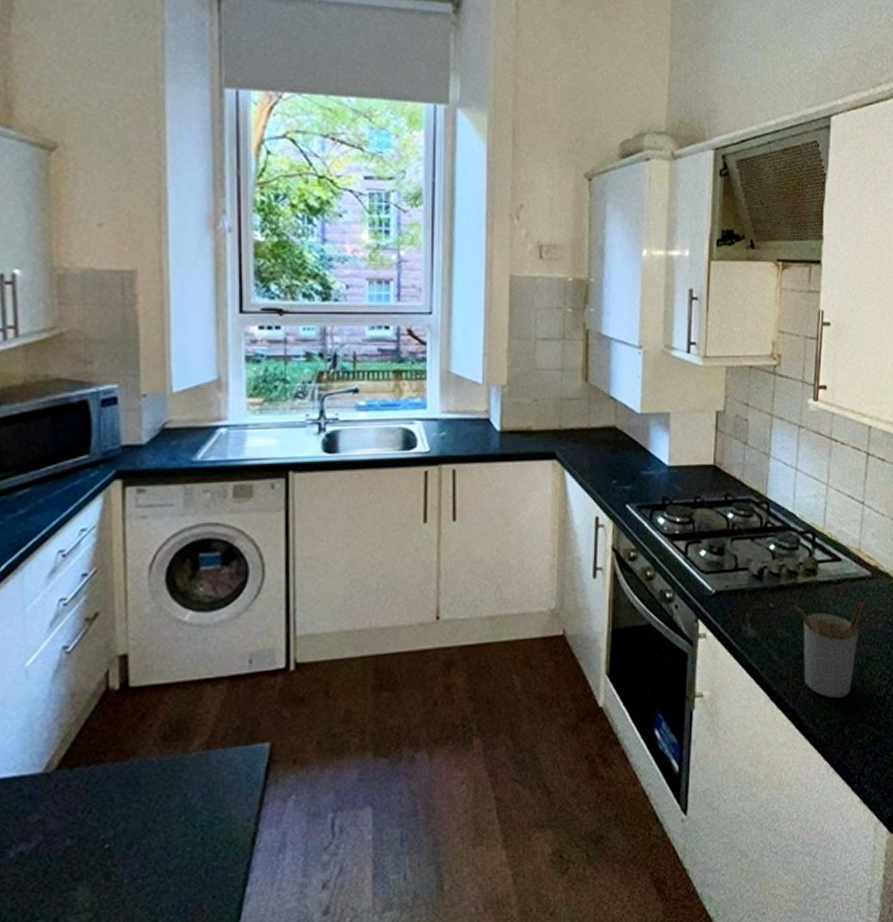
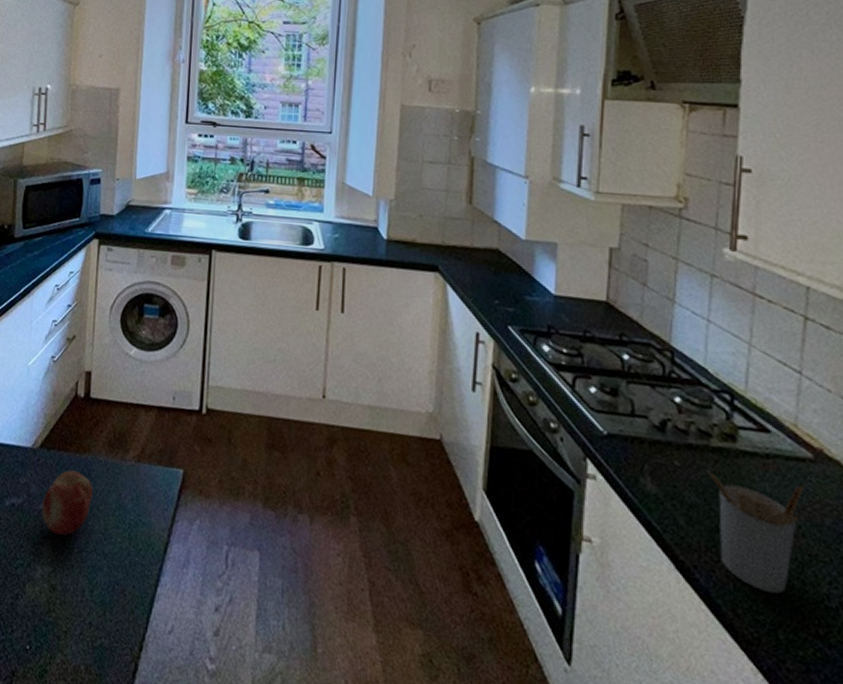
fruit: none [68,783,146,871] -> present [41,470,94,536]

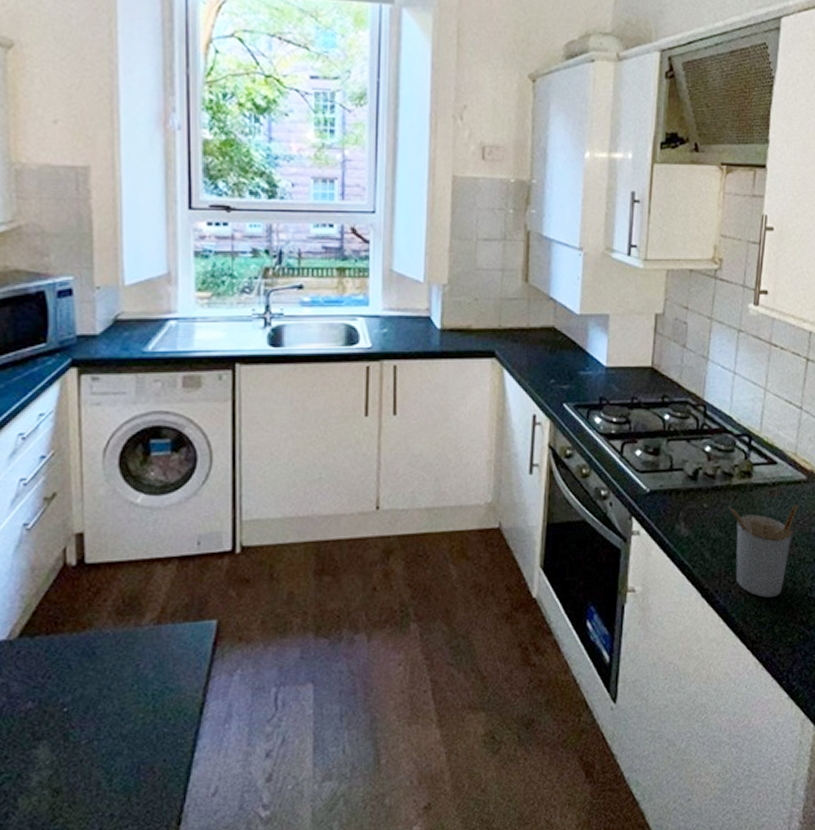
fruit: present [41,470,94,536] -> none [30,653,101,732]

